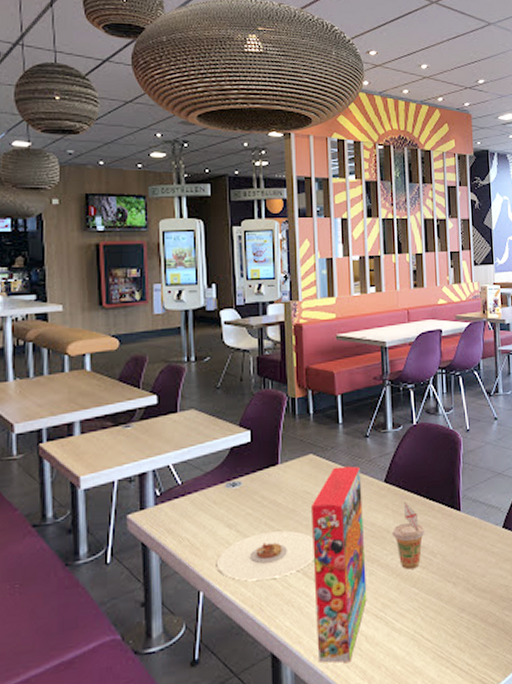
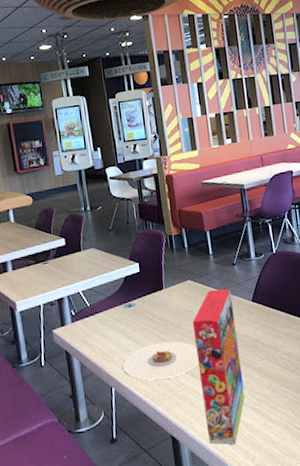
beverage cup: present [392,501,425,570] -> none [262,317,291,372]

